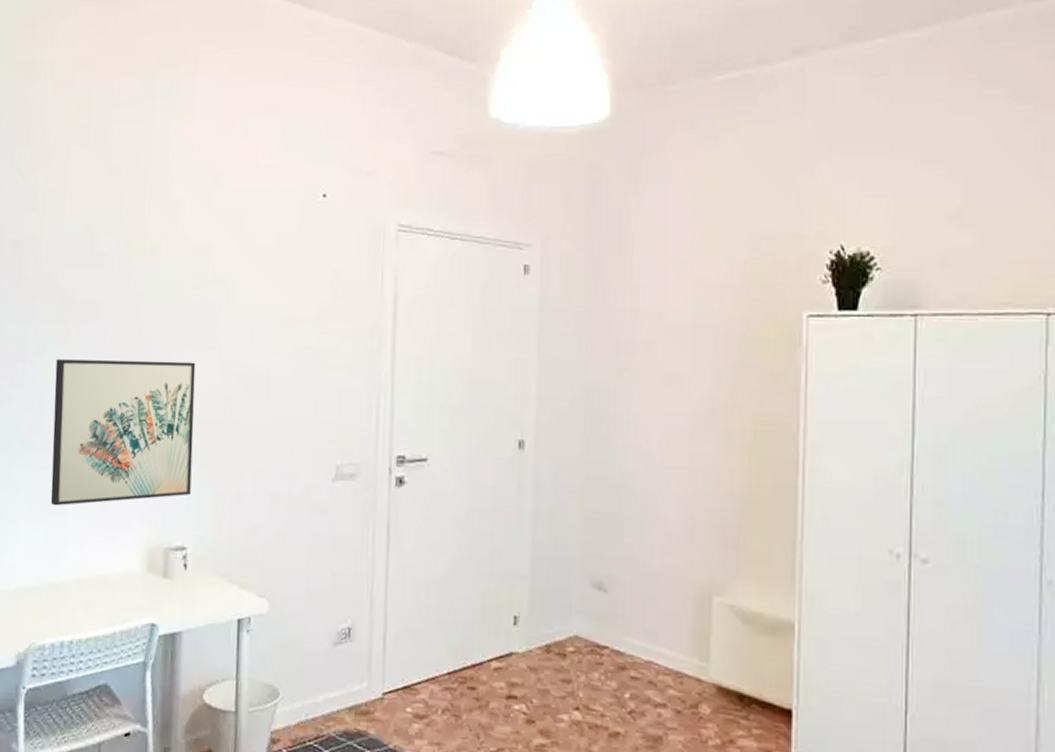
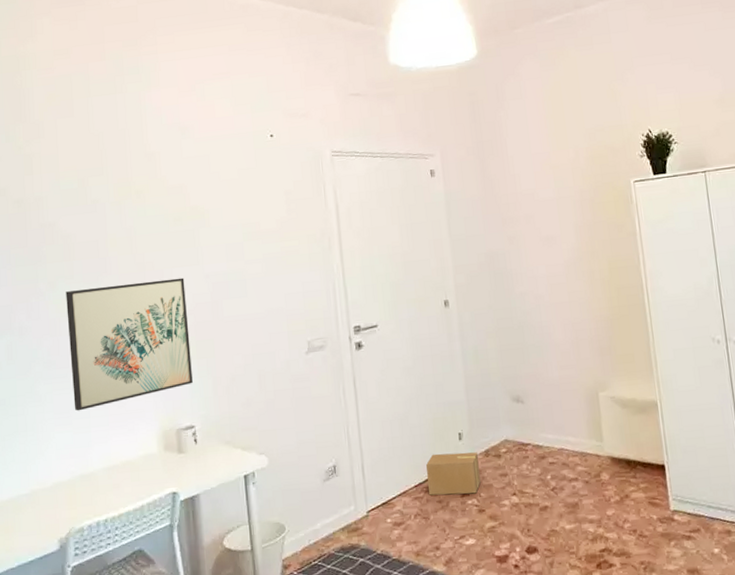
cardboard box: none [465,636,535,698] -> present [426,452,481,496]

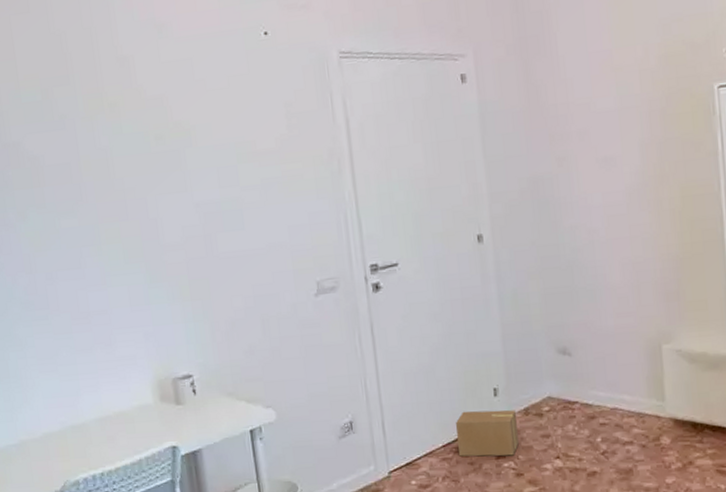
wall art: present [66,277,193,411] -> none [38,207,188,357]

